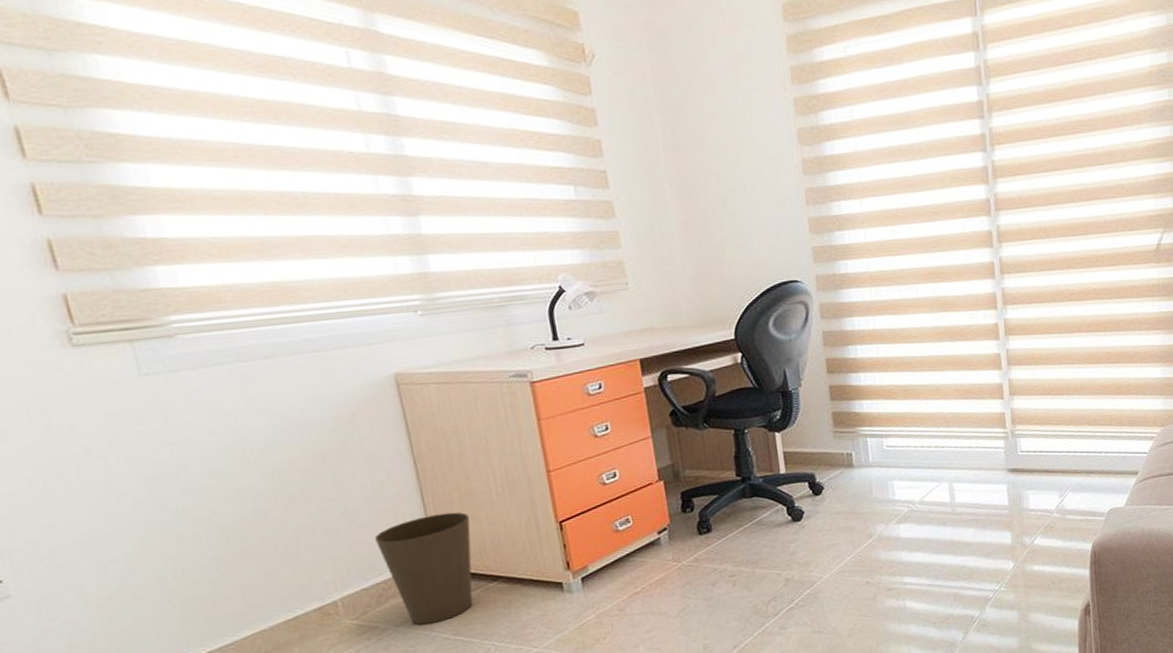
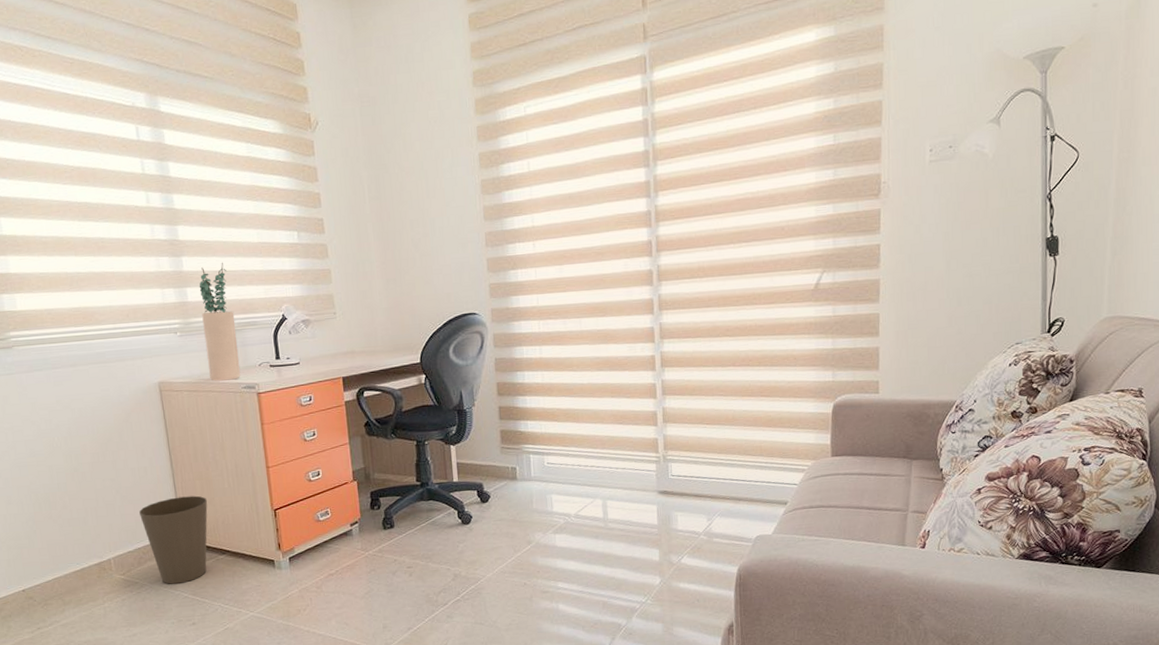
vase: none [445,222,508,370] -> present [199,262,241,381]

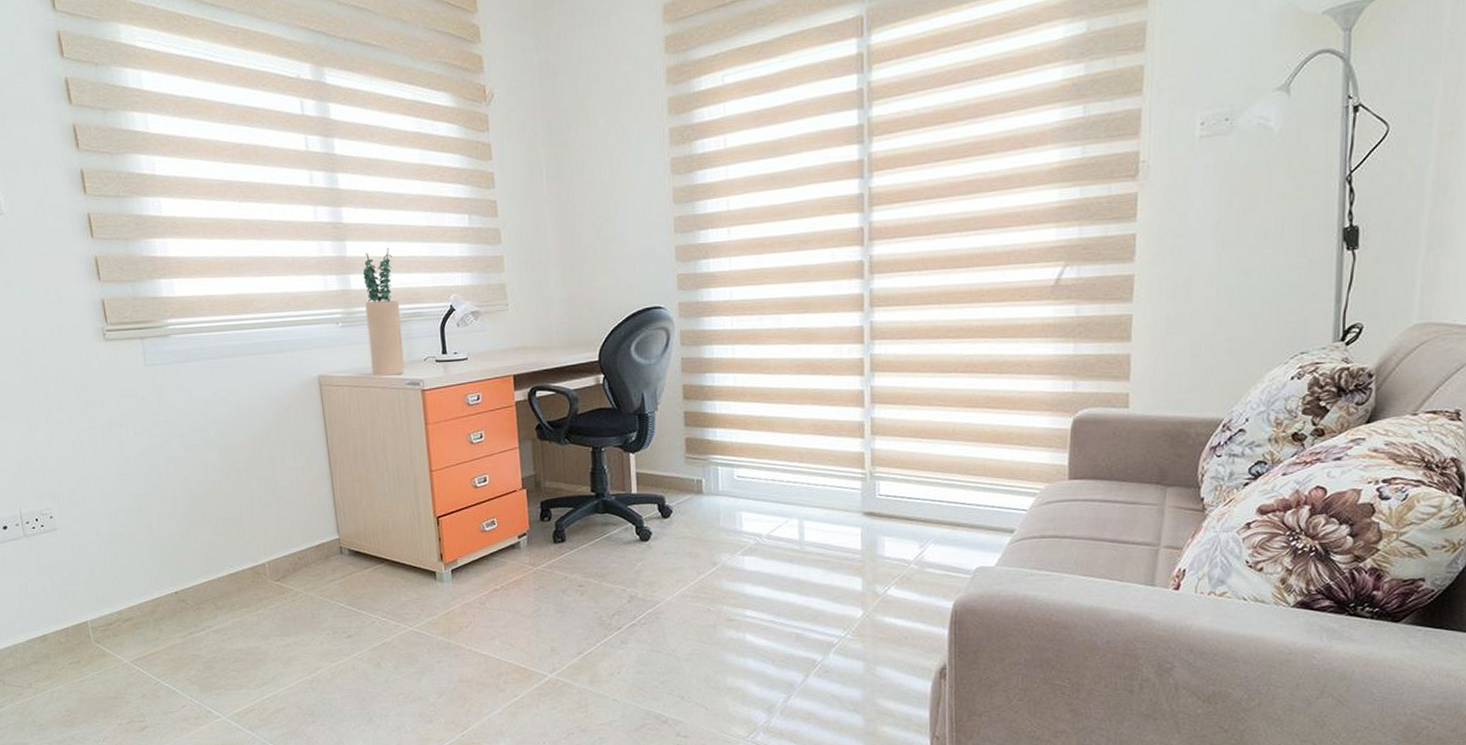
trash bin: present [139,495,208,584] -> none [296,499,367,593]

